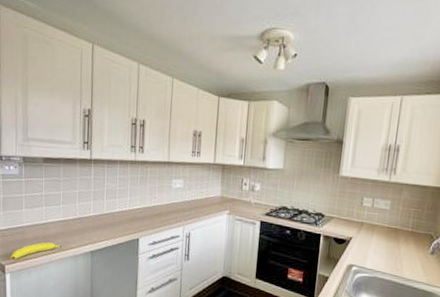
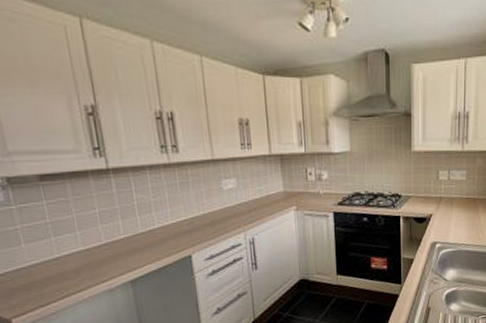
banana: present [10,242,61,259] -> none [16,280,89,310]

